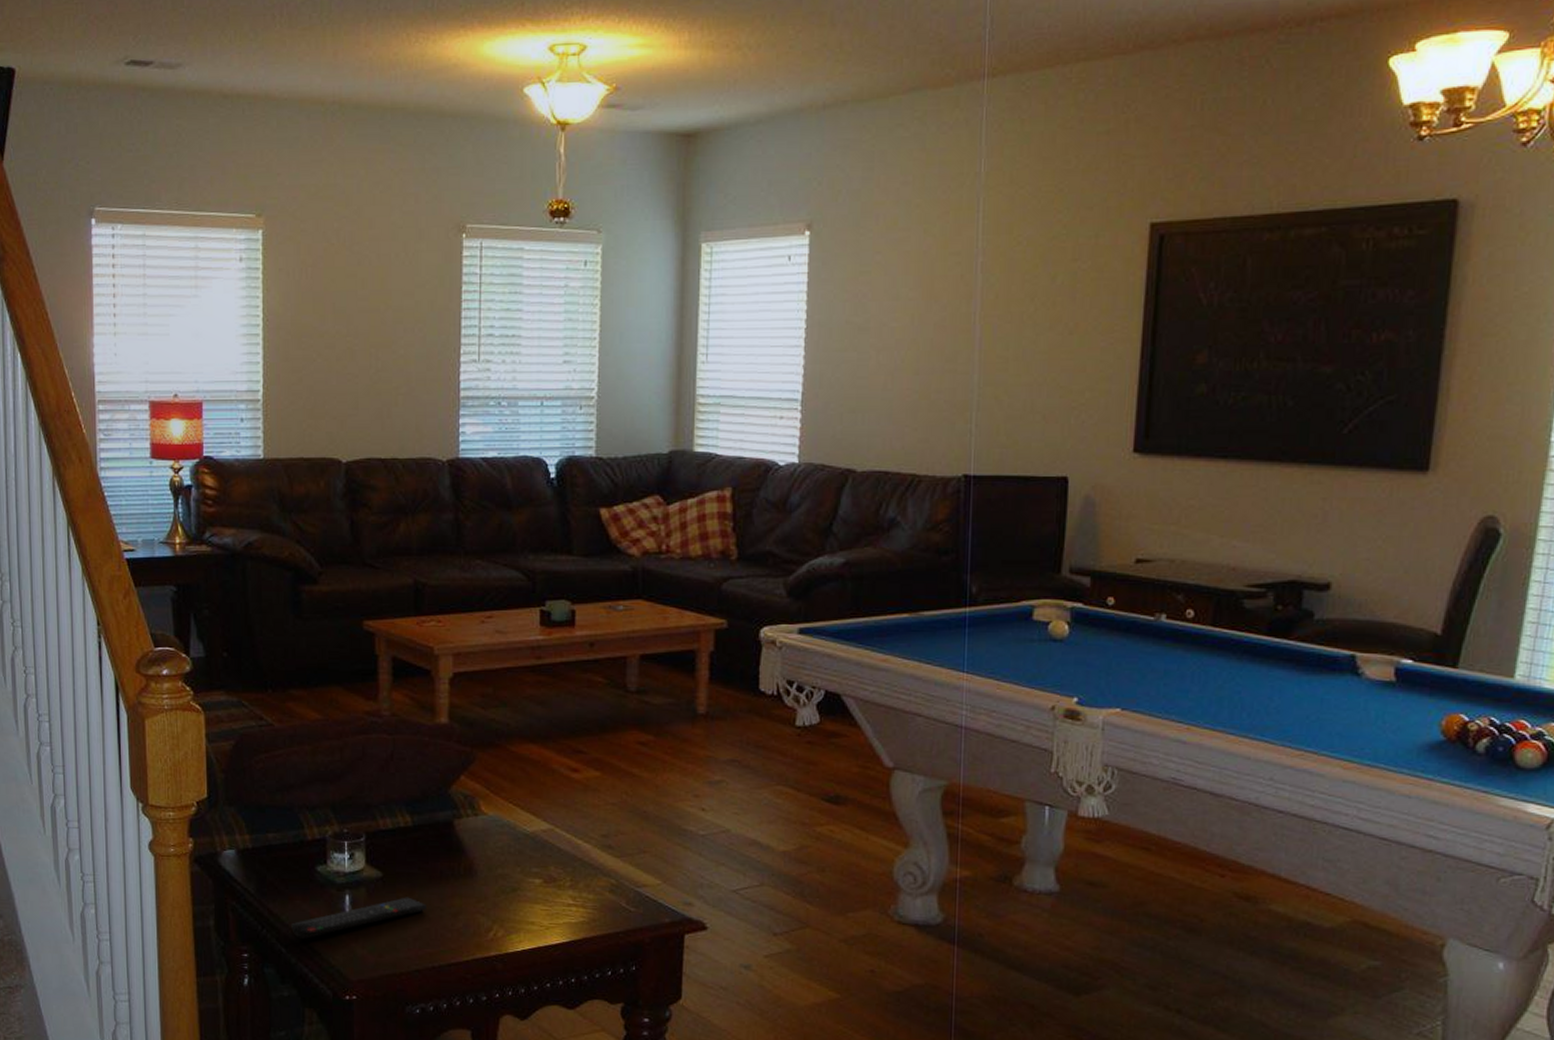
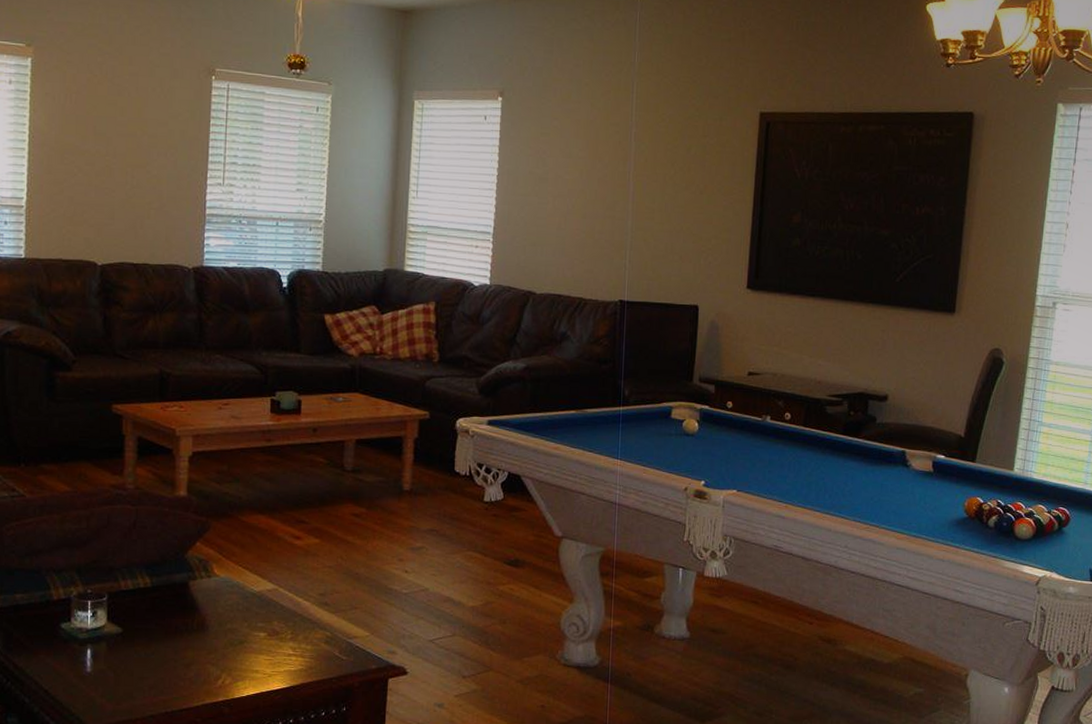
remote control: present [291,897,426,939] -> none [35,650,162,690]

